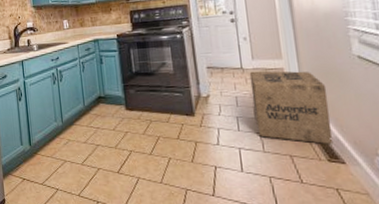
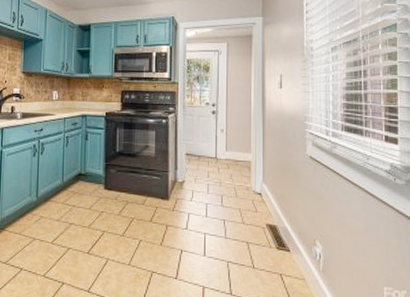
cardboard box: present [249,70,334,144] -> none [221,161,283,233]

